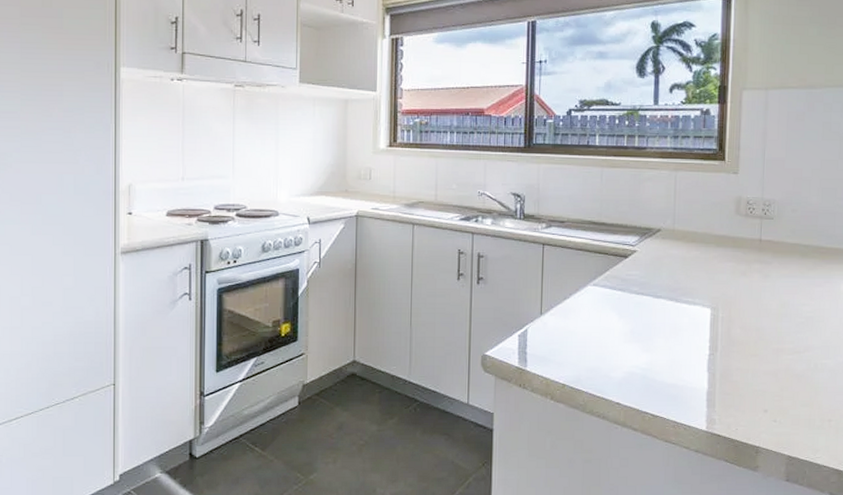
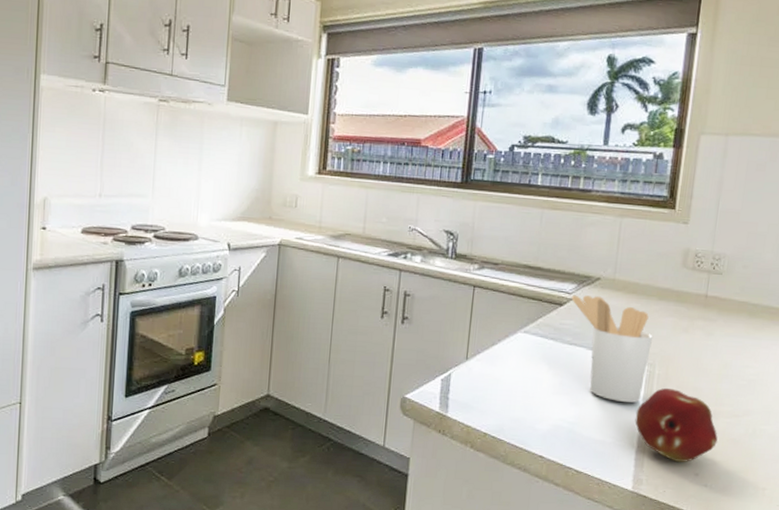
utensil holder: none [635,246,714,346] -> present [571,295,653,403]
fruit: none [703,329,782,400] -> present [635,387,718,462]

